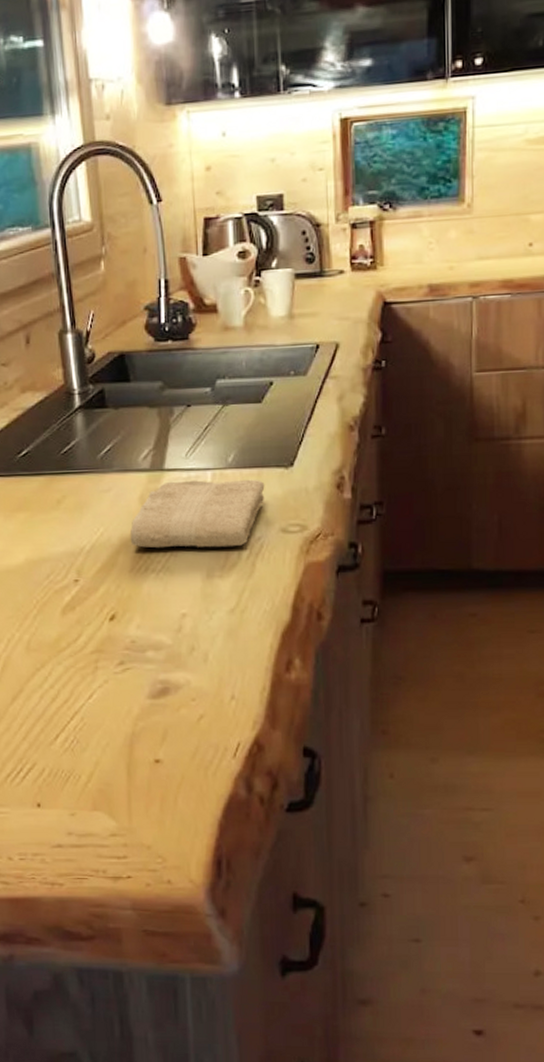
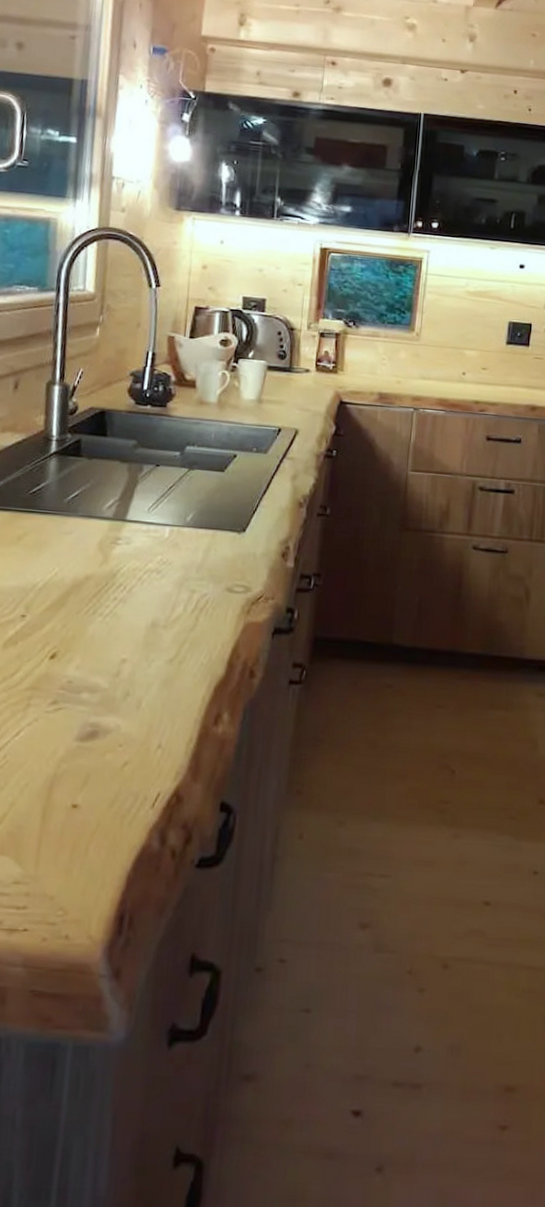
washcloth: present [130,479,265,549] -> none [83,532,217,601]

